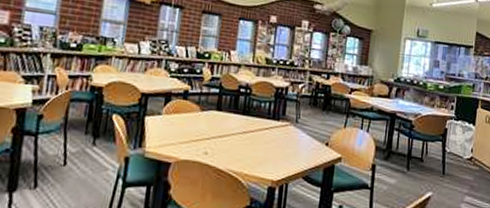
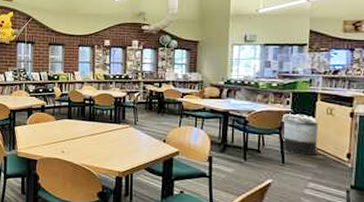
trash can: none [444,125,478,167] -> present [282,119,319,156]

